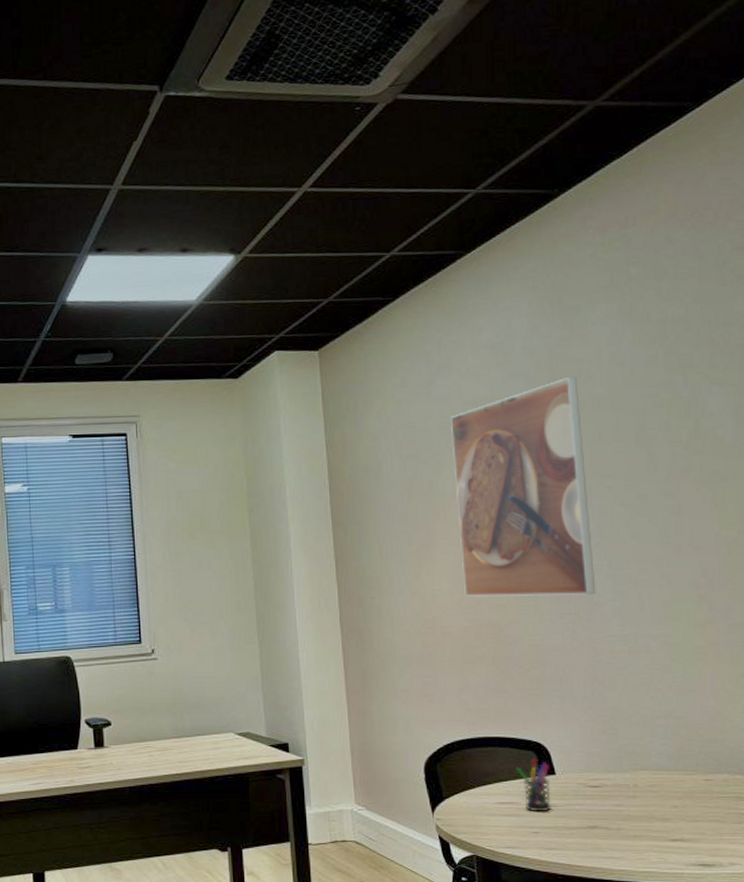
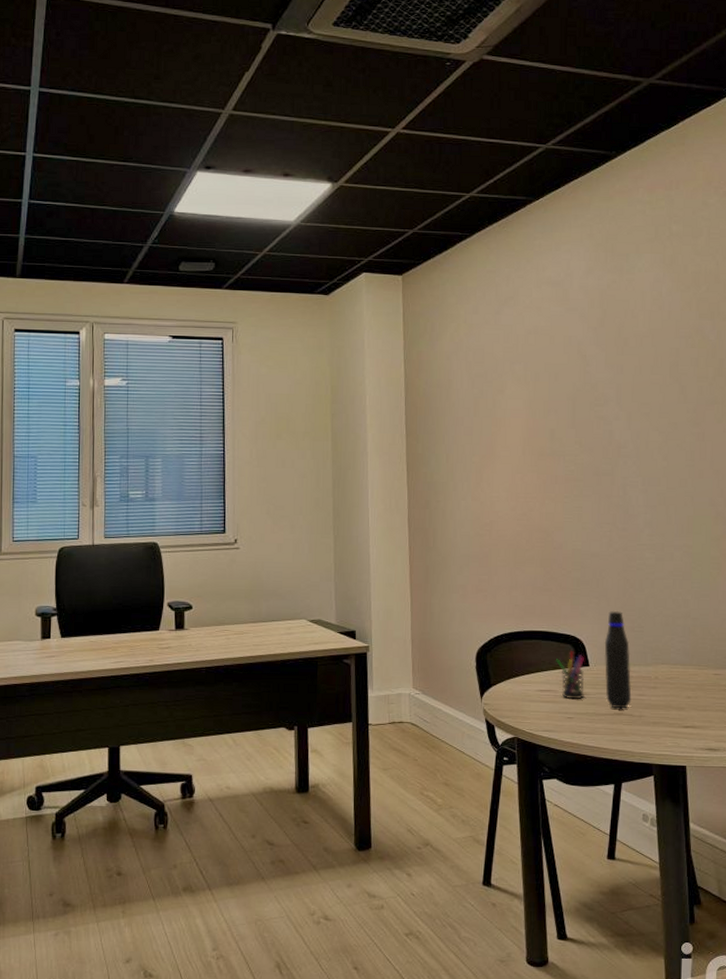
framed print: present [451,376,596,597] -> none [514,315,631,507]
water bottle: none [572,711,607,821] -> present [604,610,632,709]

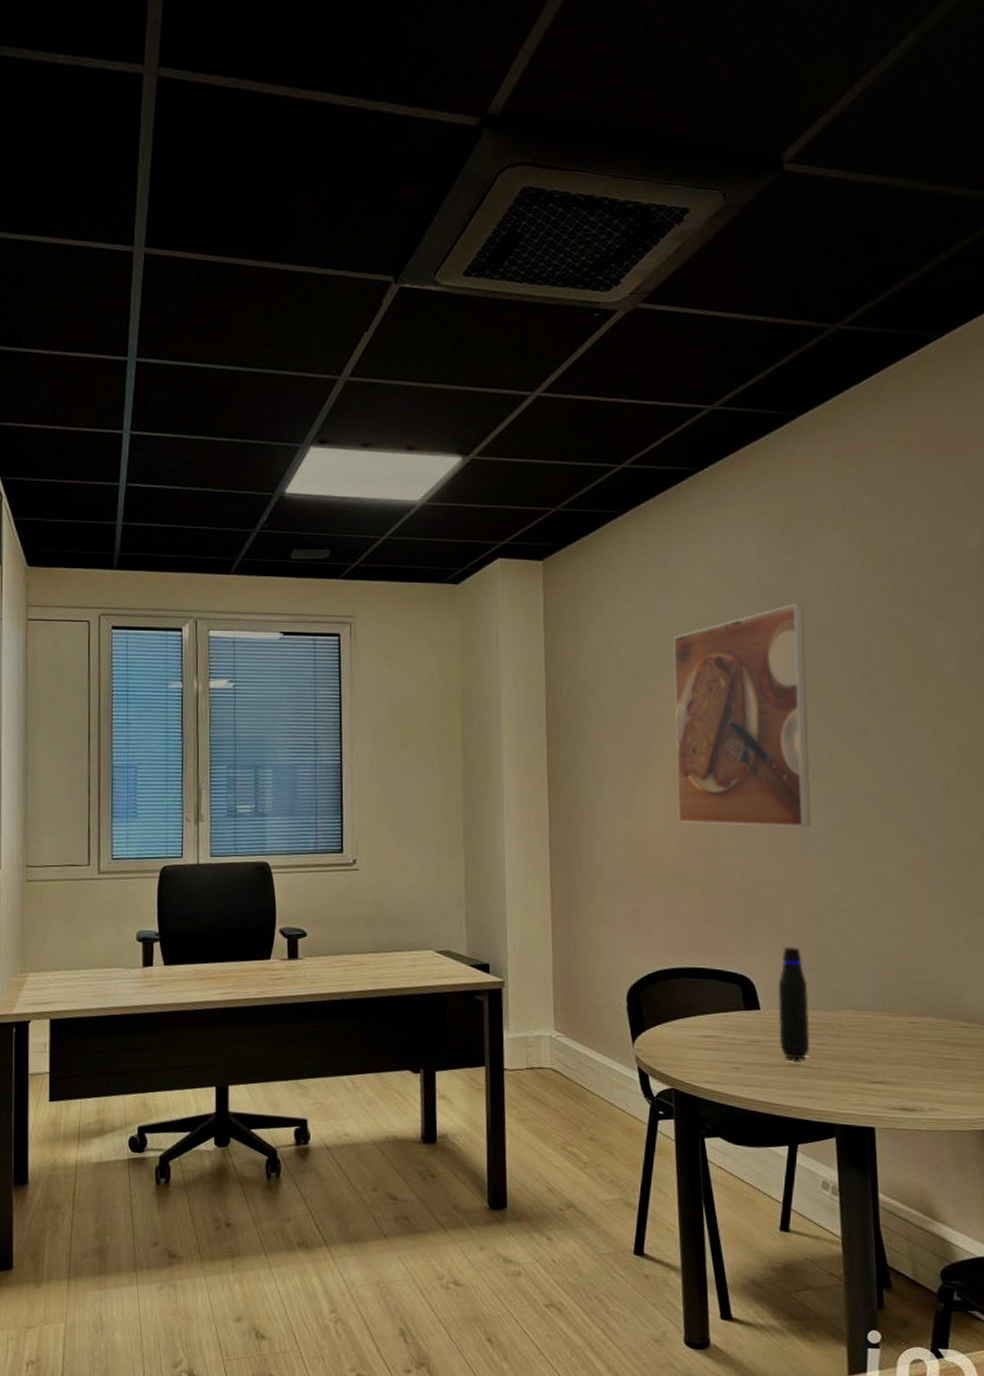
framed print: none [514,315,631,507] -> present [673,603,811,827]
pen holder: present [555,651,585,699] -> none [720,992,754,1047]

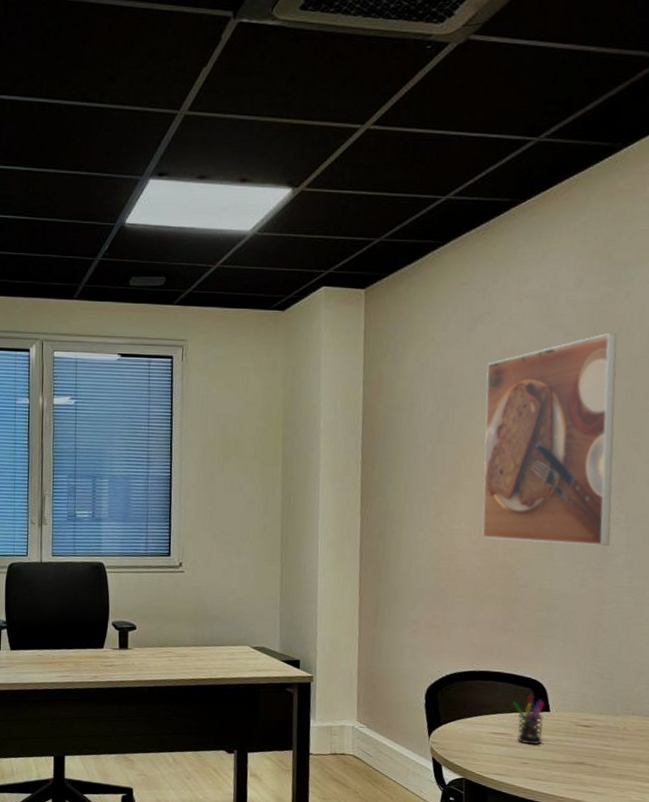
pen holder: none [720,992,754,1047] -> present [512,695,545,745]
water bottle: present [777,946,811,1060] -> none [566,655,597,759]

